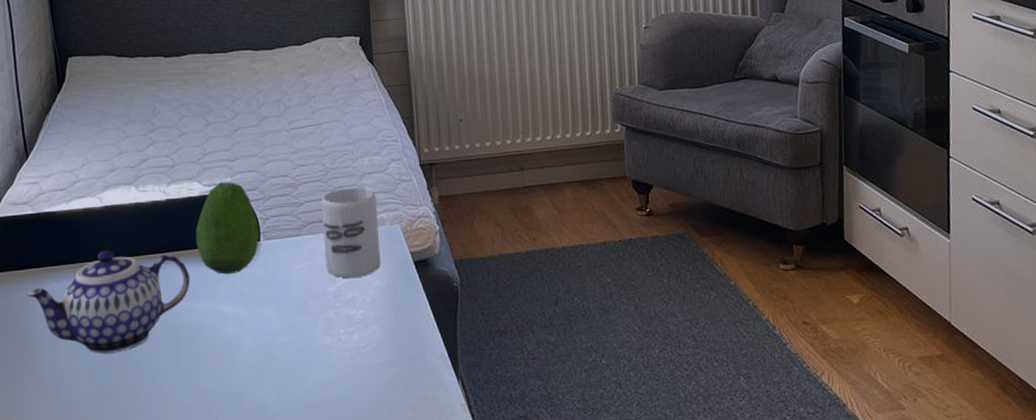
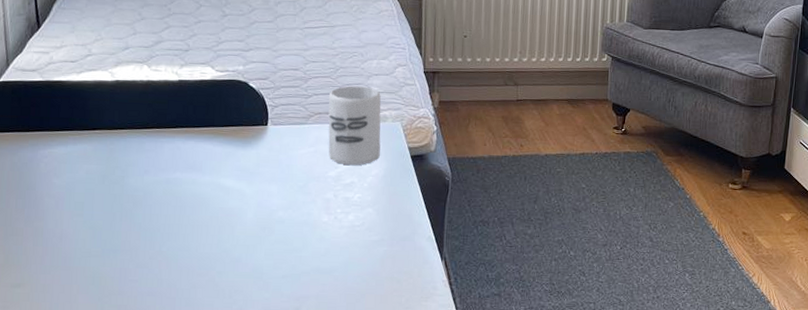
teapot: present [26,250,190,354] -> none [30,121,197,215]
fruit: present [196,182,259,275] -> none [205,69,267,153]

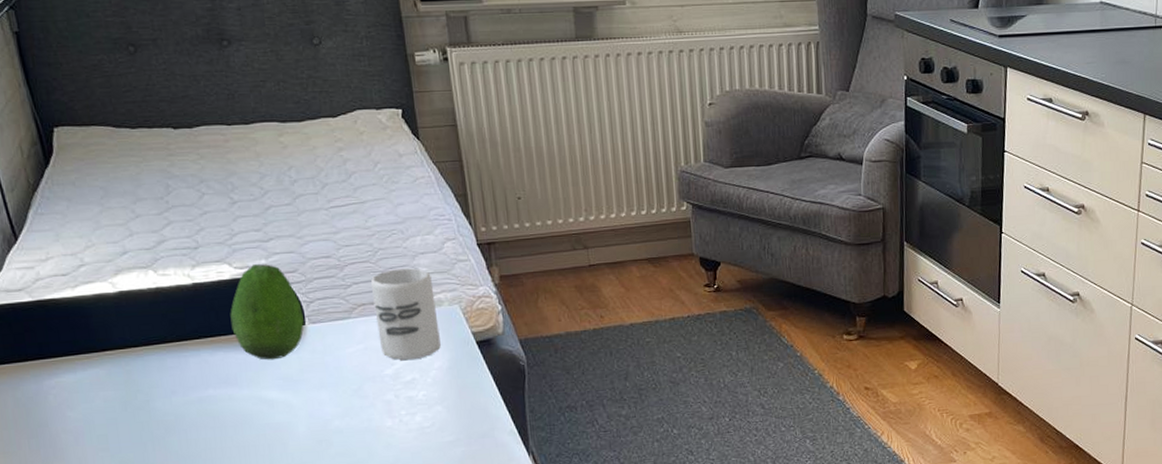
fruit: none [205,69,267,153] -> present [230,264,304,360]

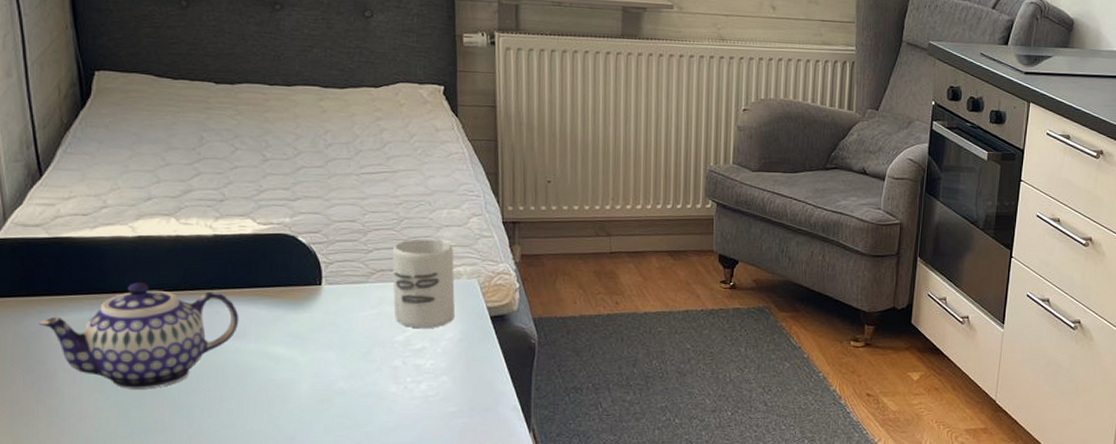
teapot: none [35,338,229,446] -> present [38,283,239,389]
fruit: present [230,264,304,360] -> none [247,222,321,317]

